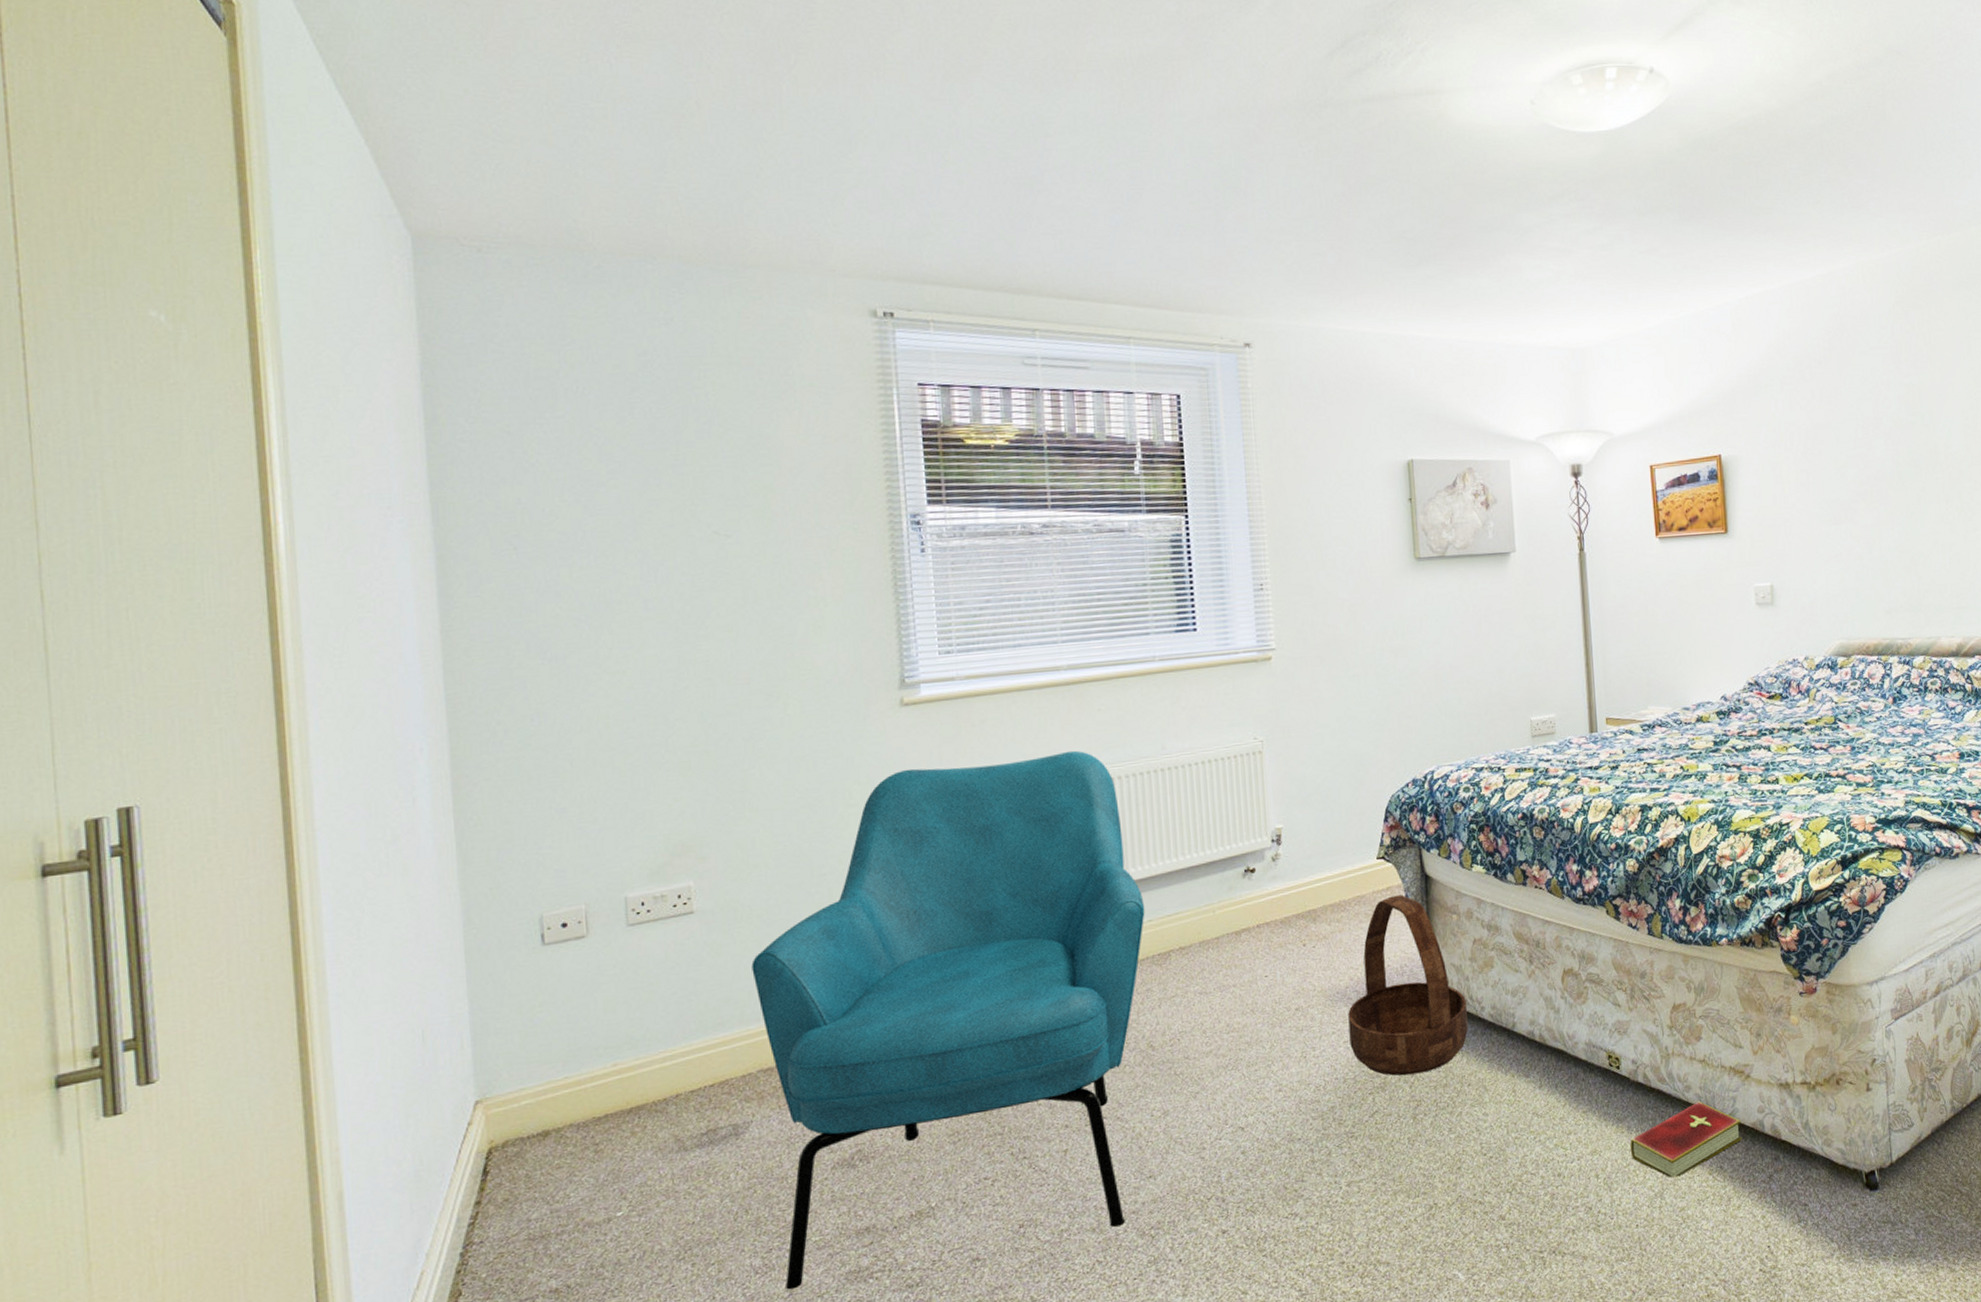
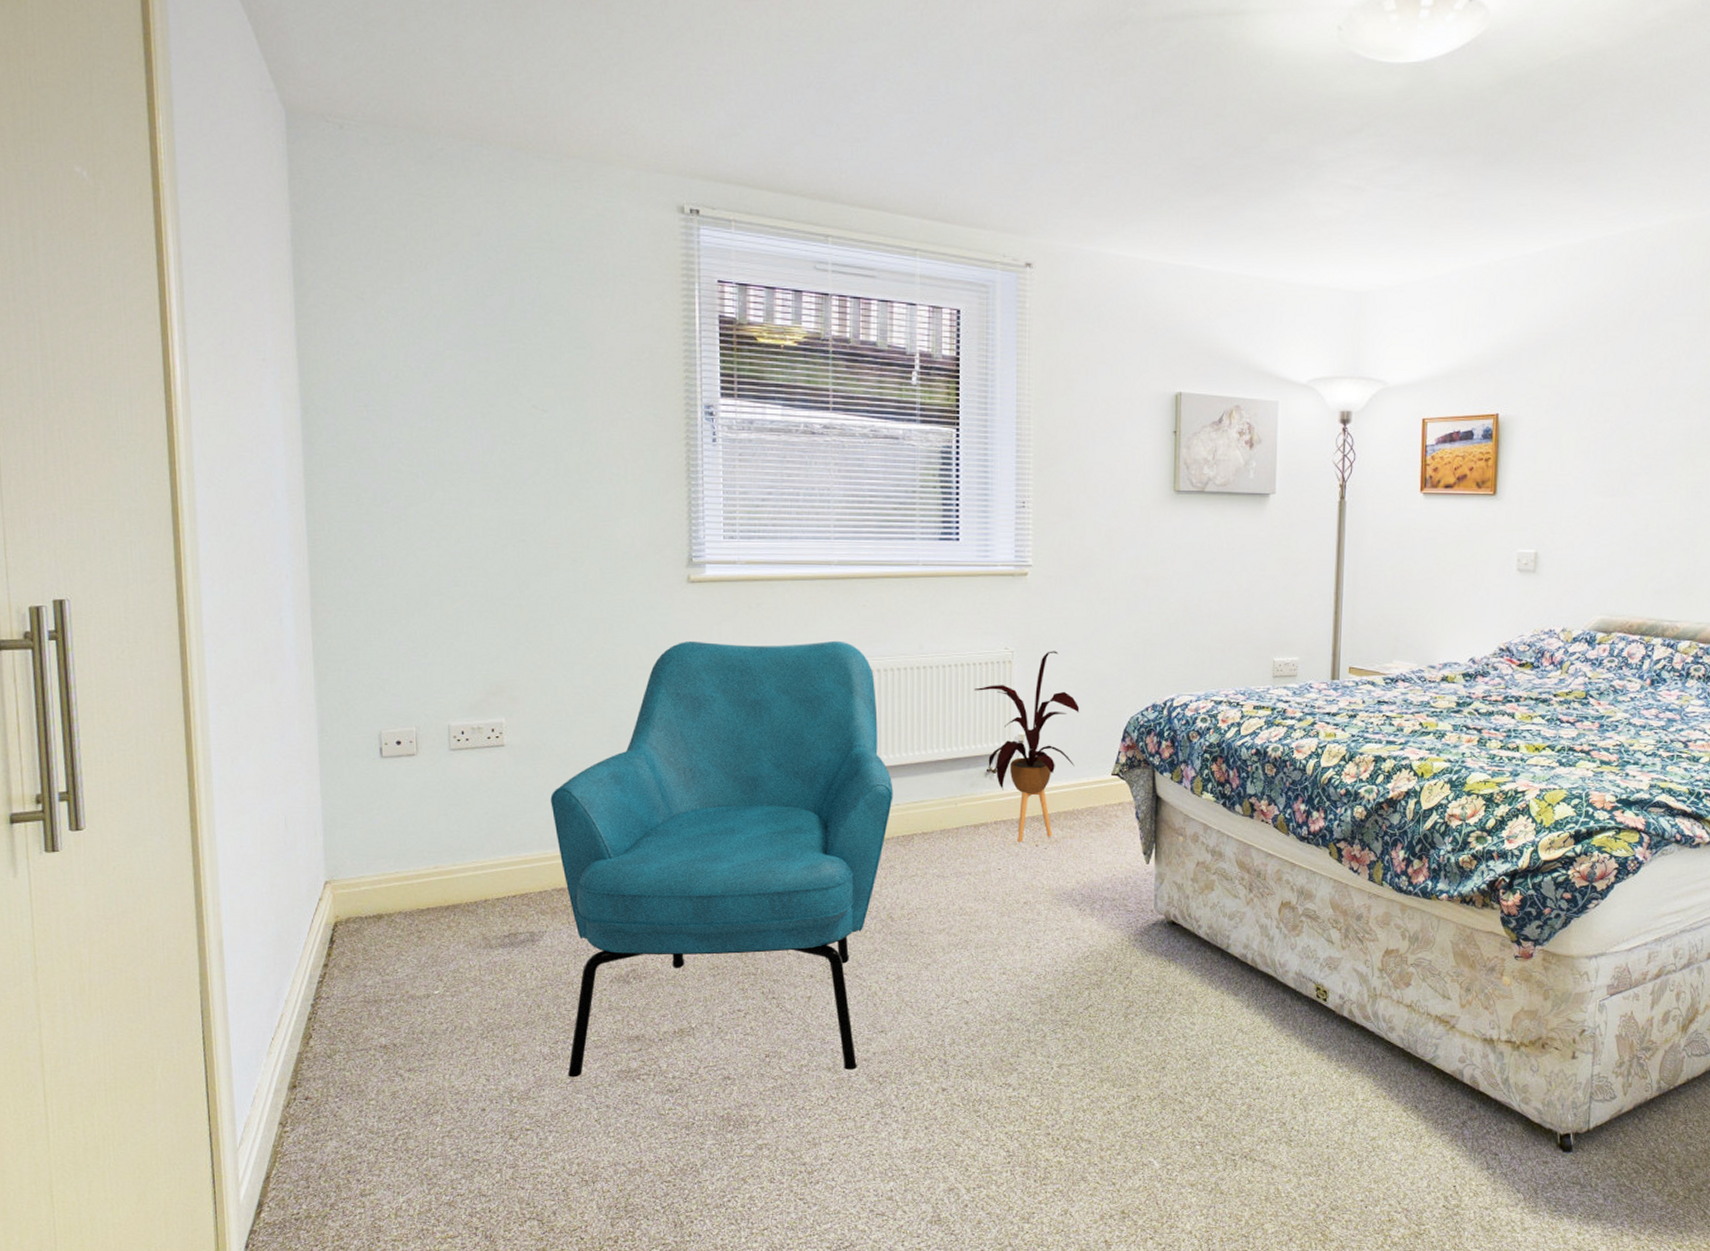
house plant: none [1224,735,1338,944] -> present [974,651,1080,843]
basket: present [1348,895,1468,1076] -> none [1072,811,1184,977]
hardcover book: present [1630,1101,1743,1178] -> none [1328,1043,1441,1109]

